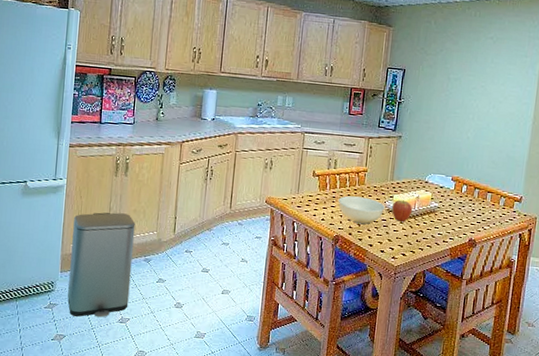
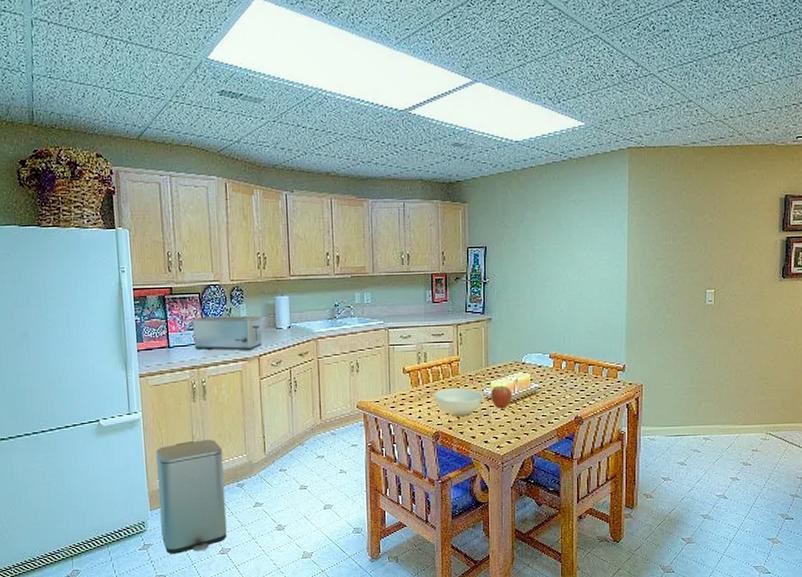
toaster: none [123,98,189,136] -> present [192,315,263,351]

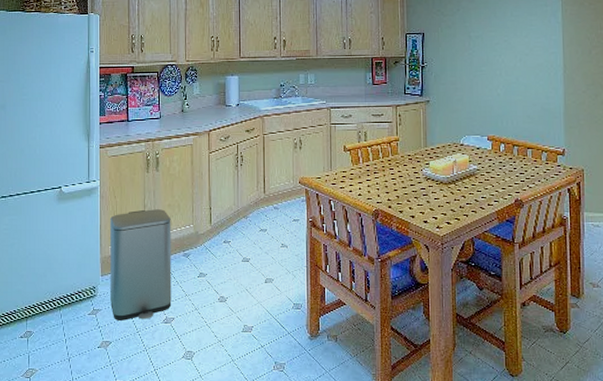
toaster: present [192,315,263,351] -> none [150,93,213,126]
bowl: present [433,388,483,417] -> none [372,167,422,196]
fruit: present [491,385,513,408] -> none [430,166,452,188]

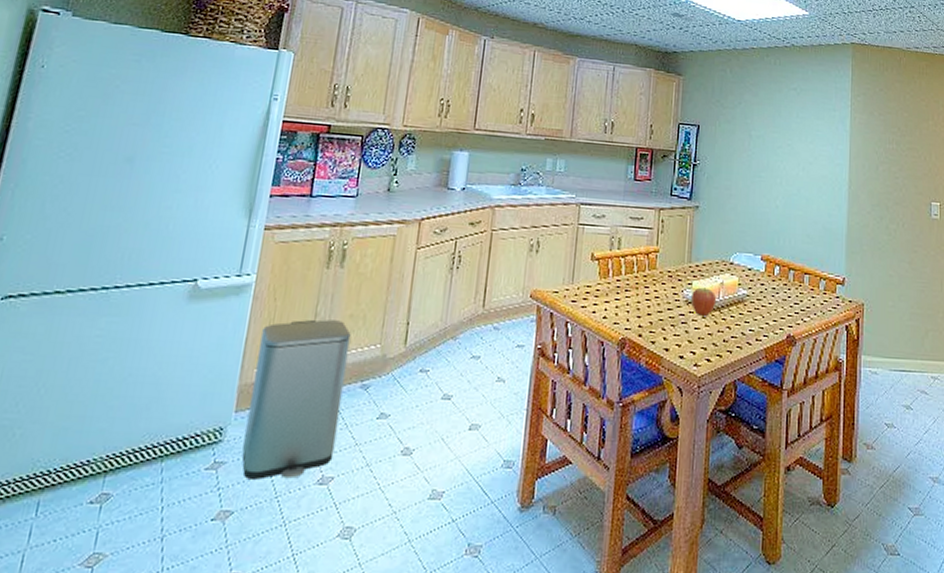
fruit: none [430,166,452,188] -> present [691,287,717,316]

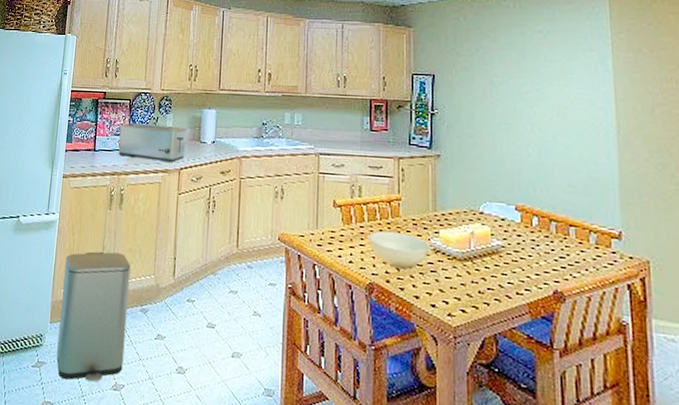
toaster: none [343,163,432,212] -> present [118,122,187,163]
bowl: none [623,284,683,322] -> present [367,231,430,269]
fruit: present [691,287,717,316] -> none [440,236,468,266]

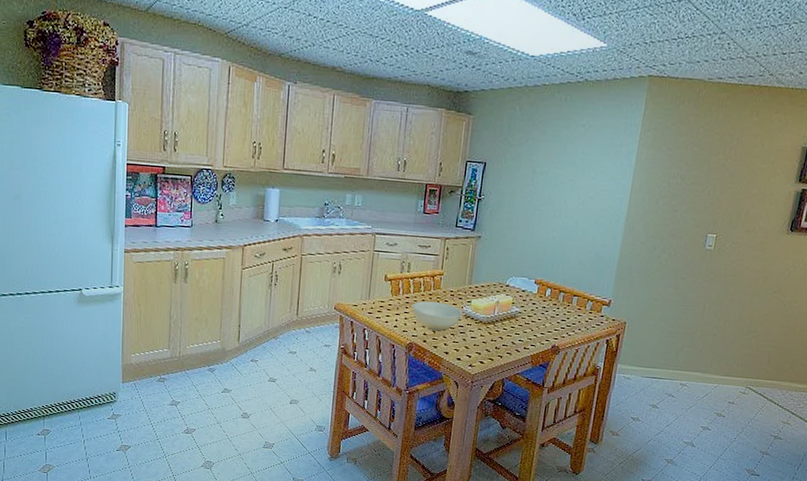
pedal bin: present [56,251,131,383] -> none [131,321,198,428]
toaster: present [118,122,187,163] -> none [181,199,250,240]

